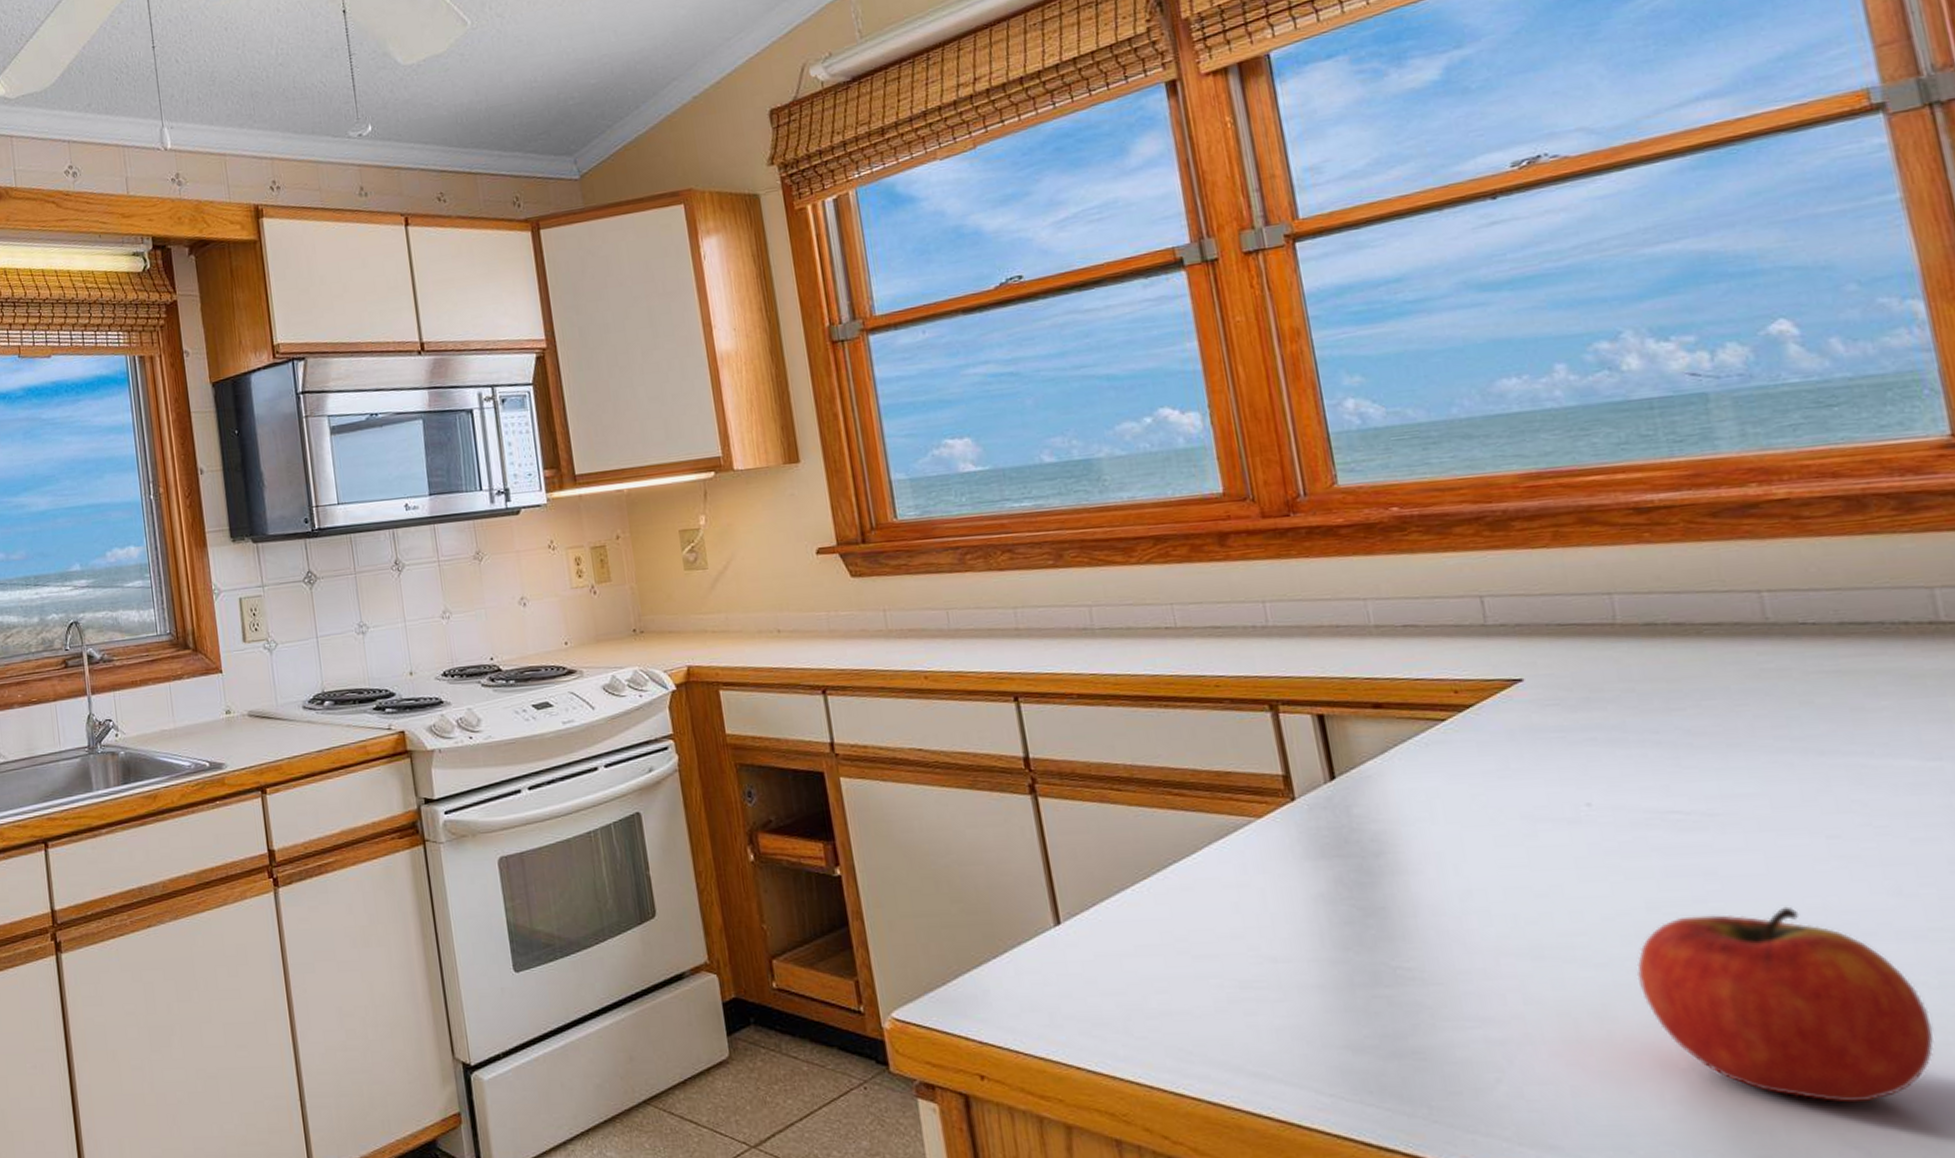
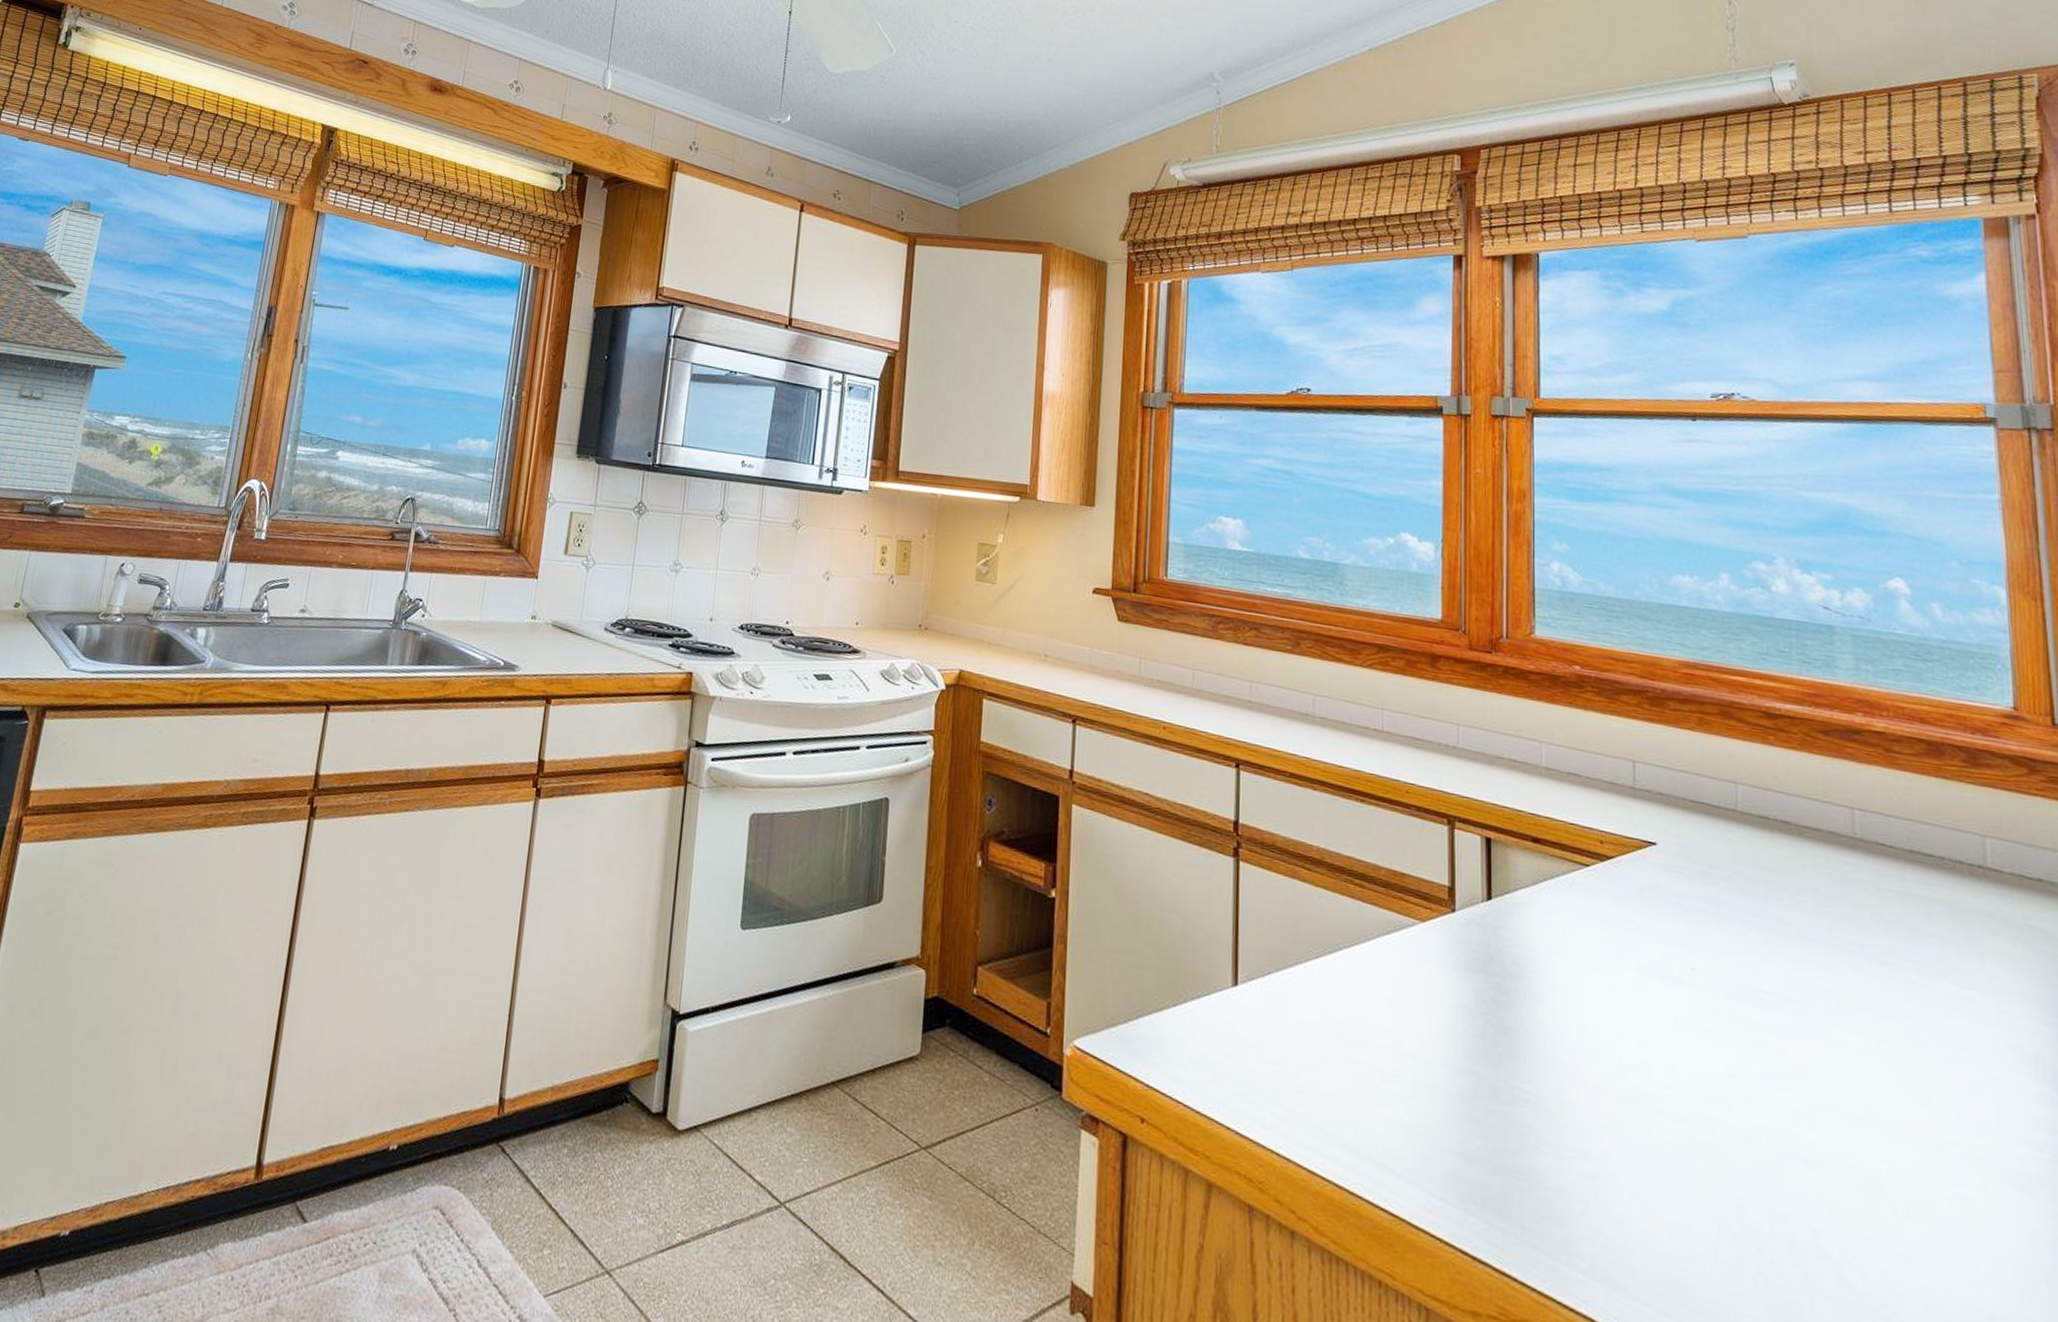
apple: present [1636,906,1934,1103] -> none [1710,1089,1940,1294]

